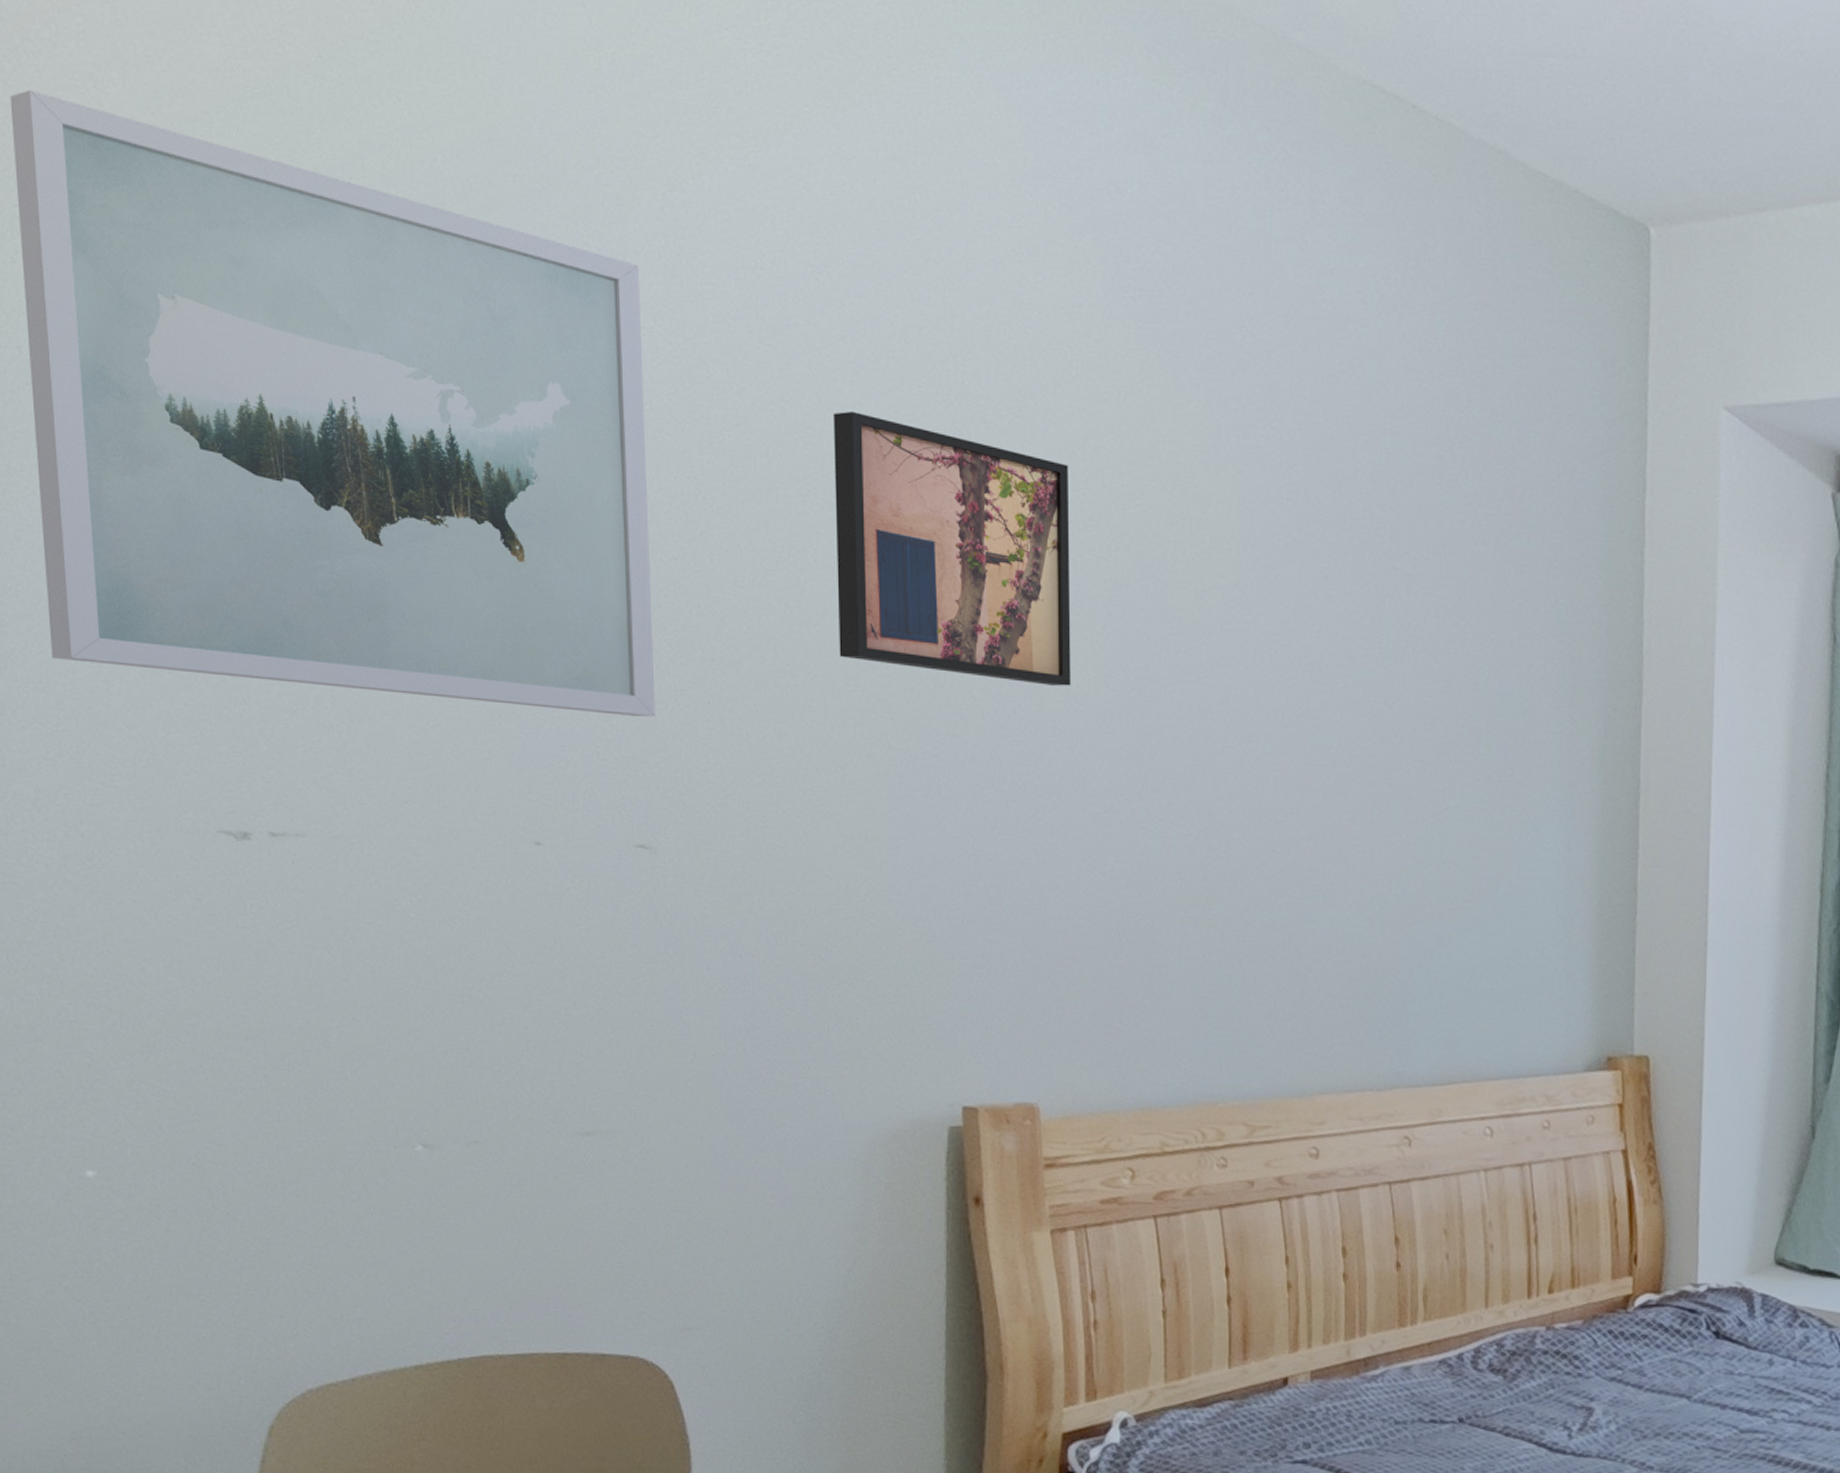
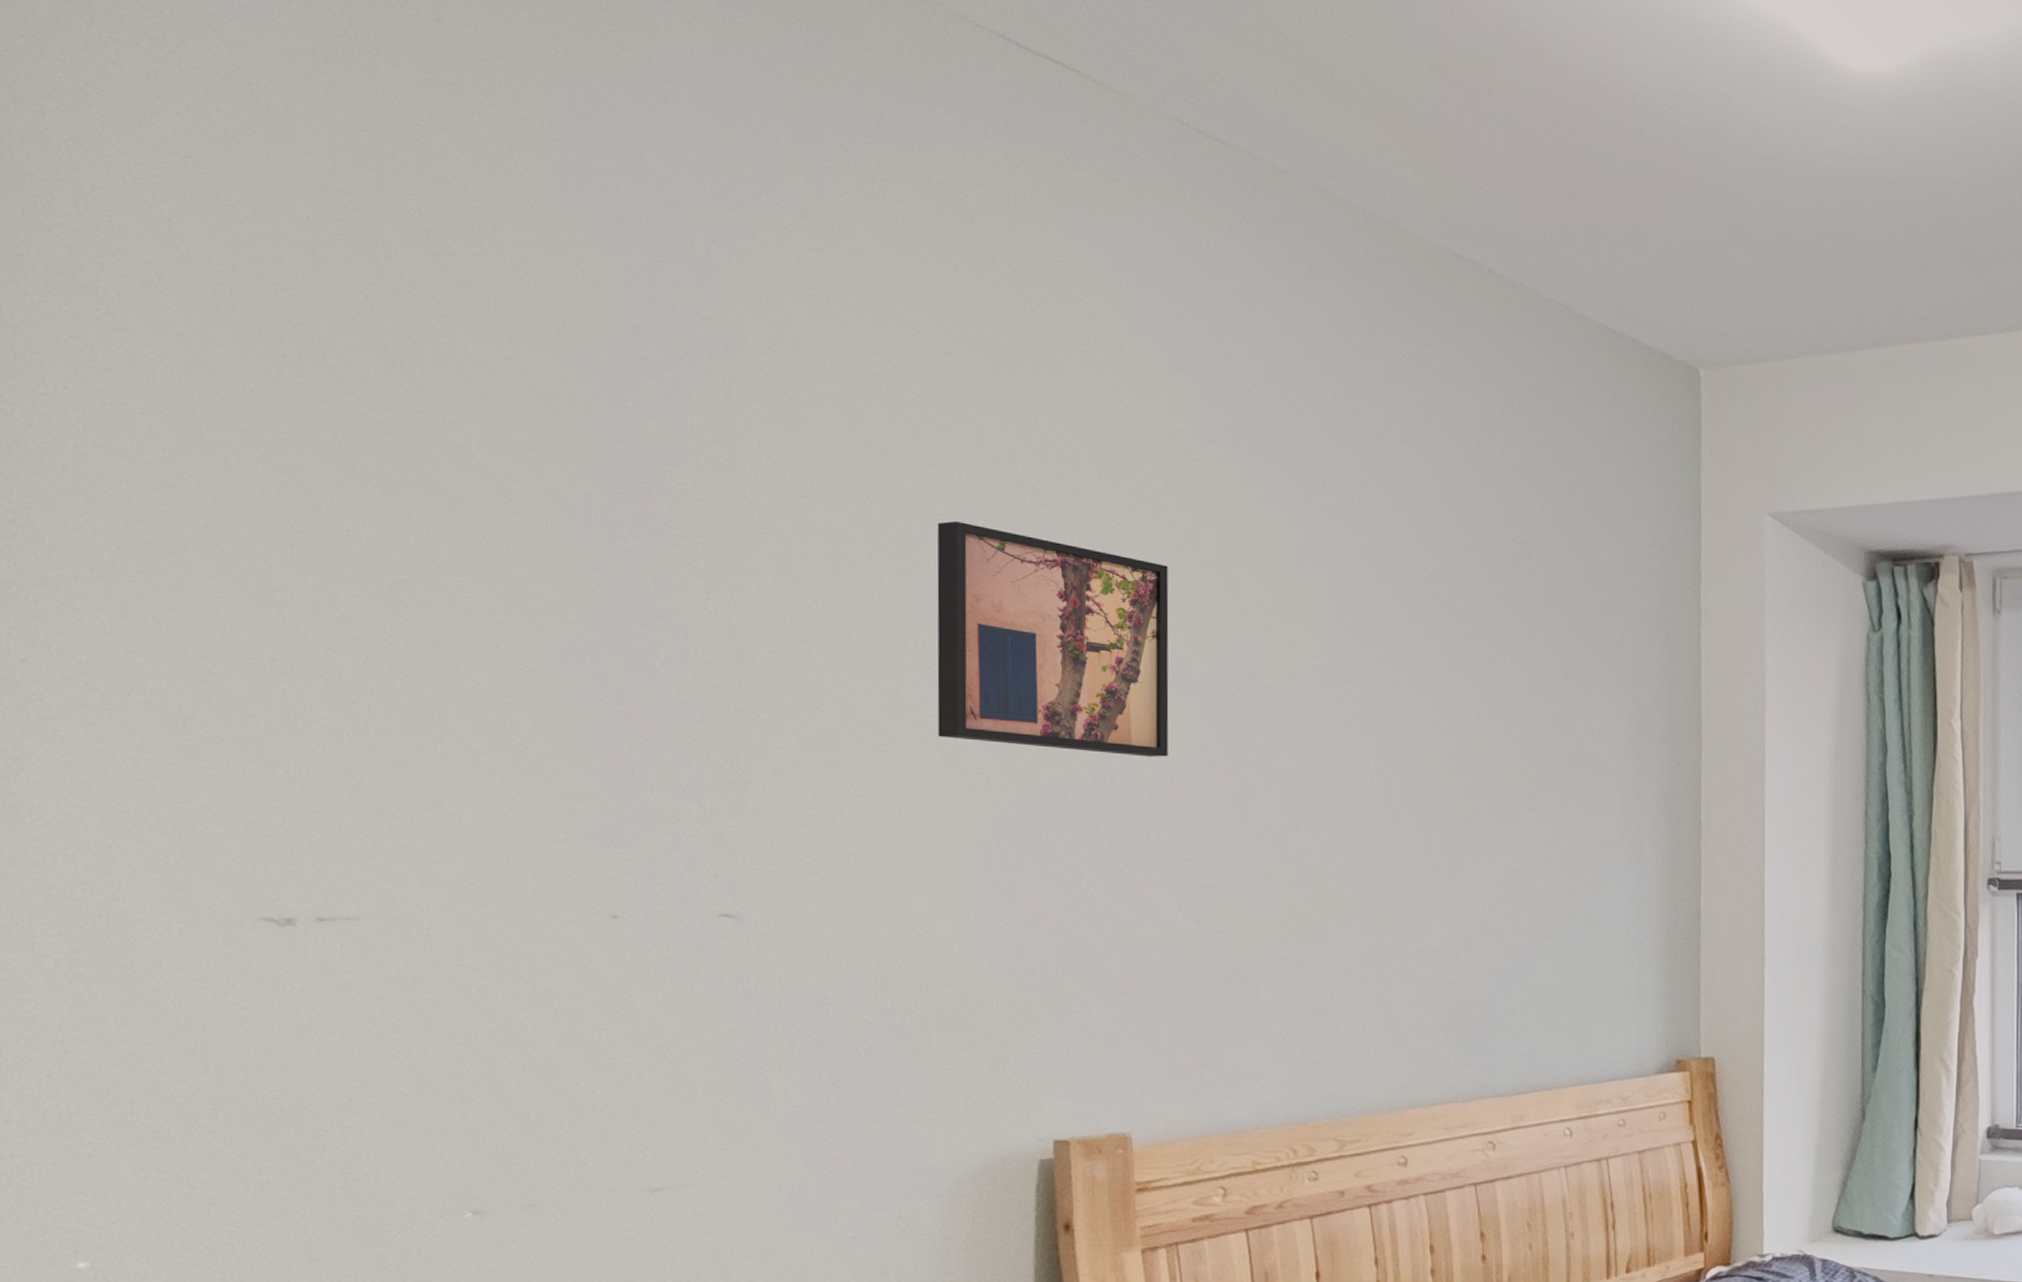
wall art: present [10,90,656,717] -> none [73,232,746,796]

